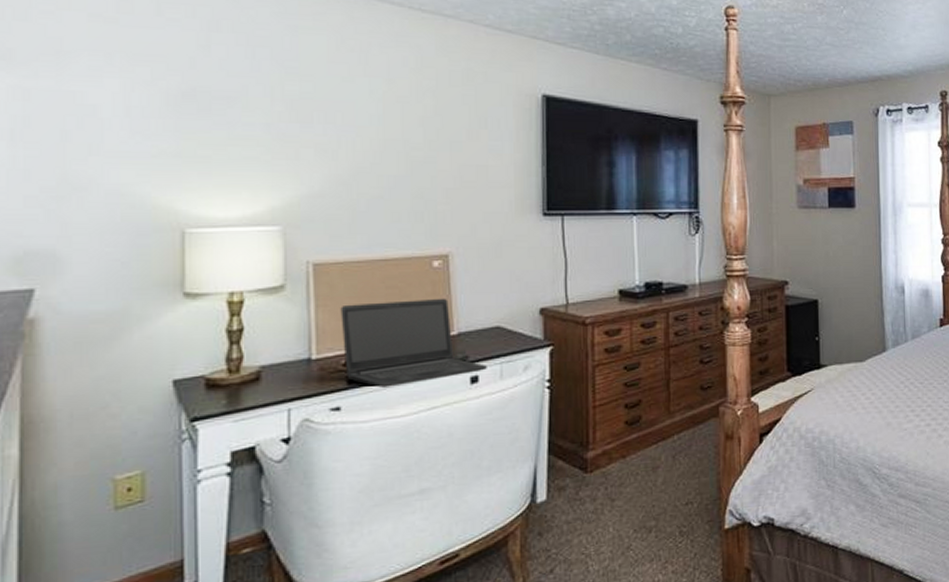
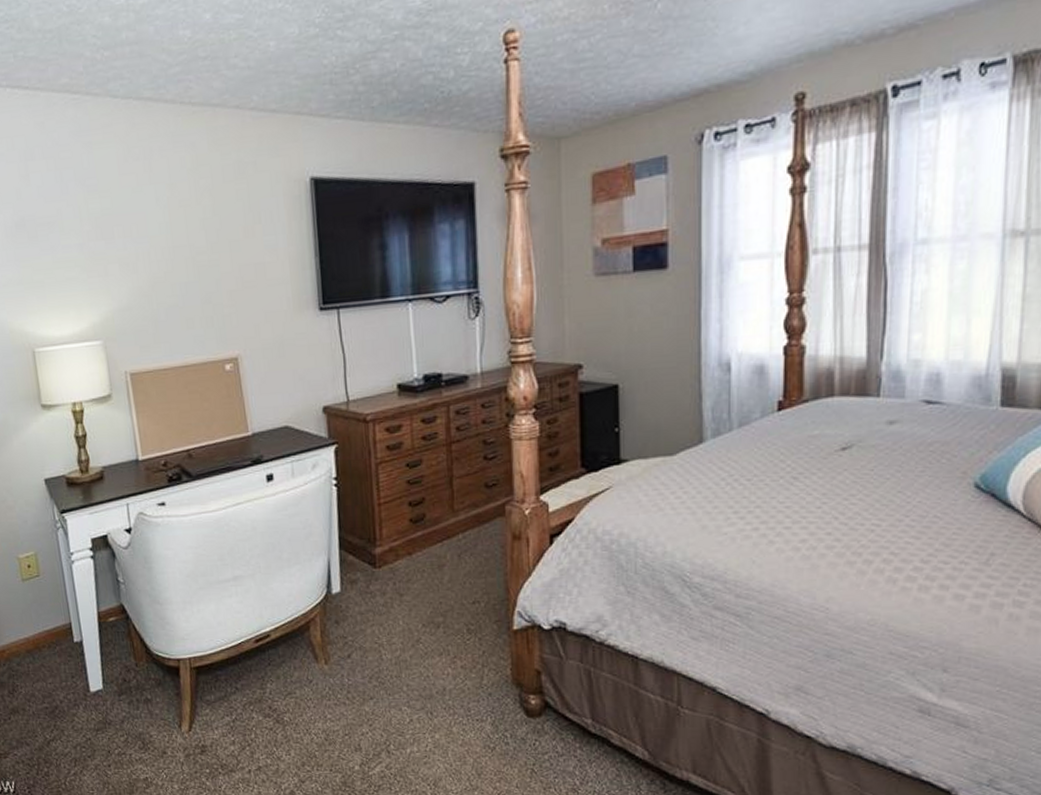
laptop: present [340,298,487,389] -> none [155,400,280,486]

